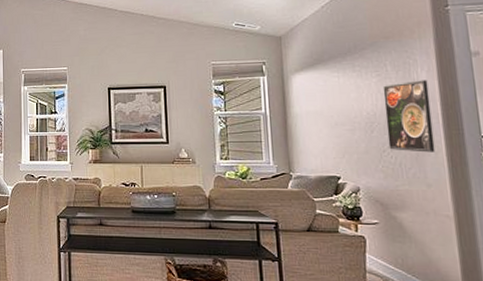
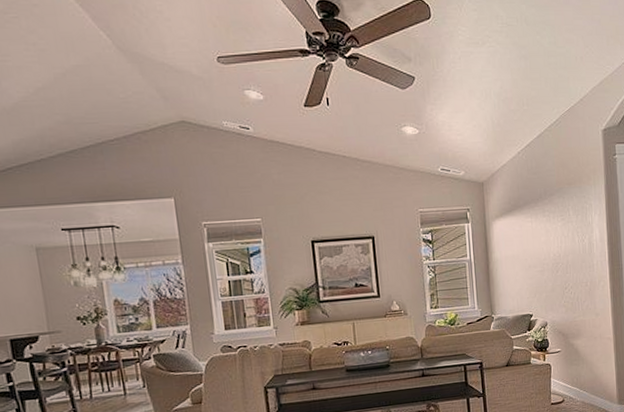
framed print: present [382,80,436,153] -> none [566,222,603,287]

